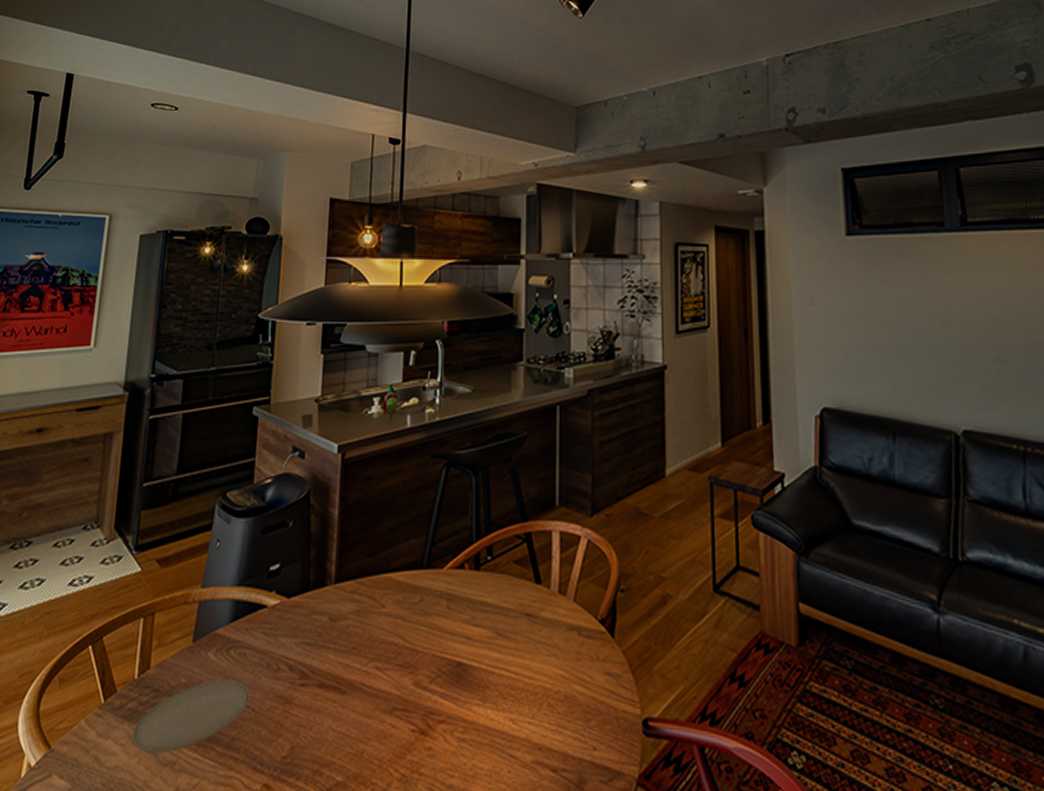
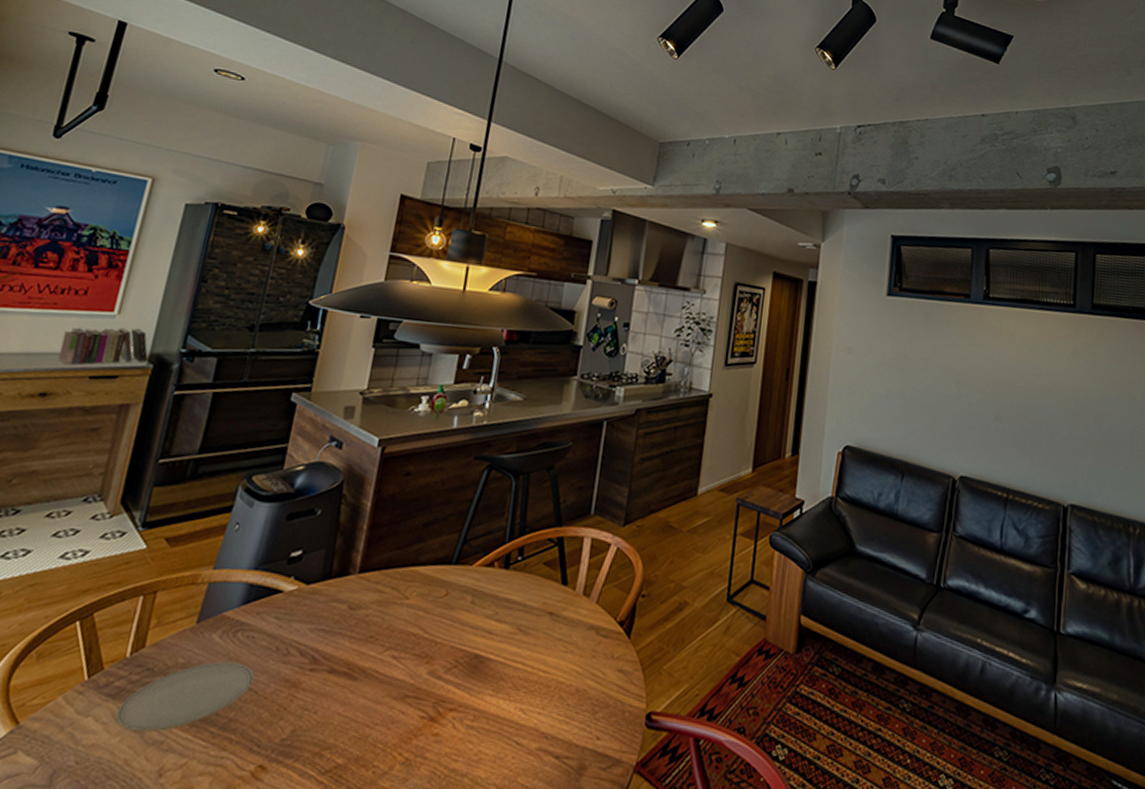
books: none [48,358,124,400] -> present [57,327,148,365]

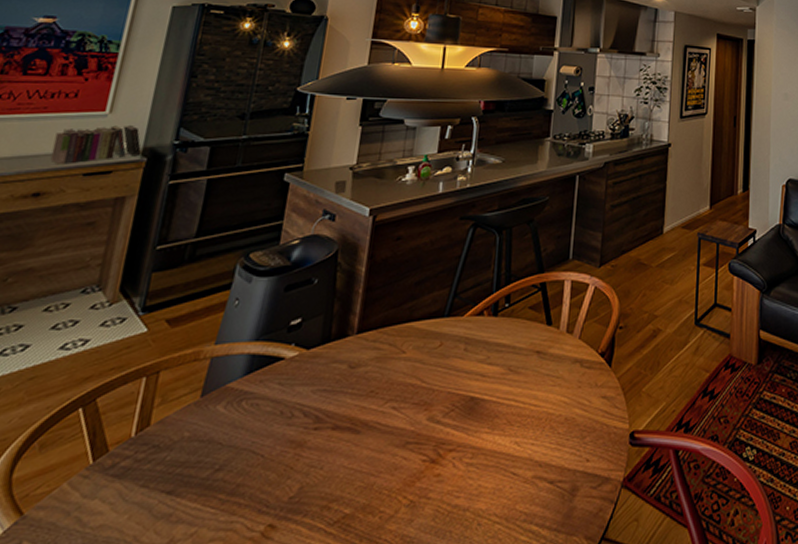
plate: present [116,661,254,733] -> none [123,430,260,508]

